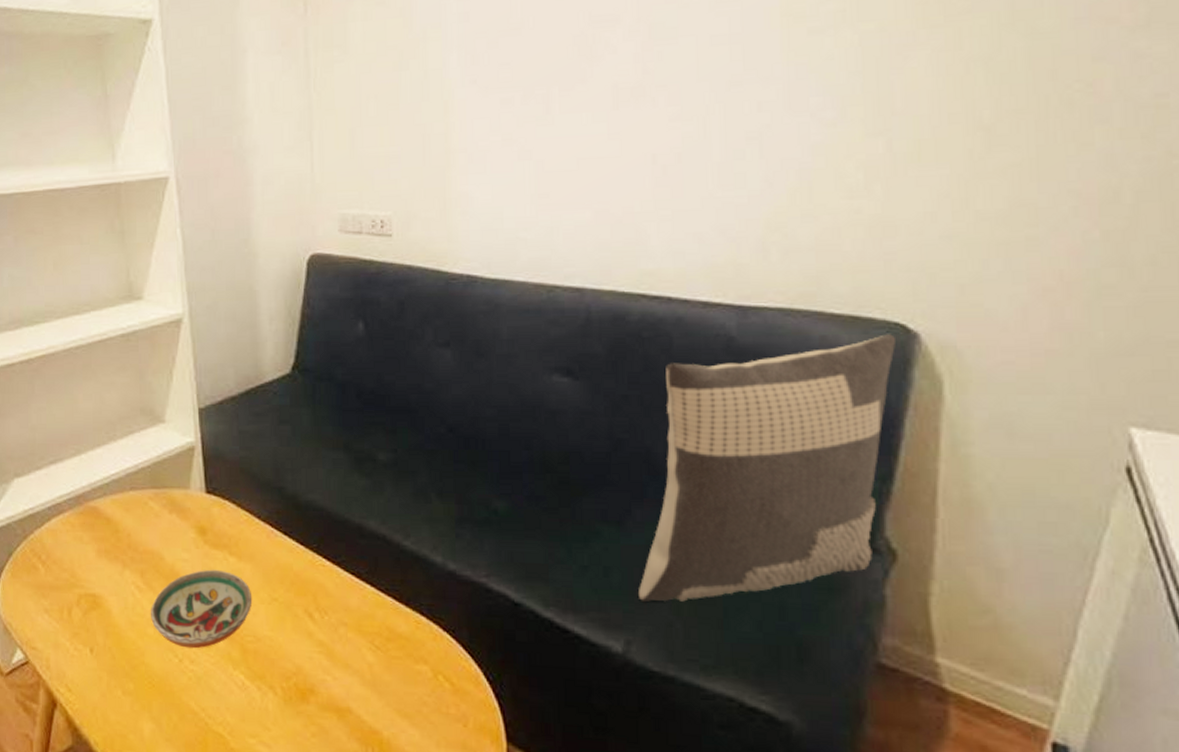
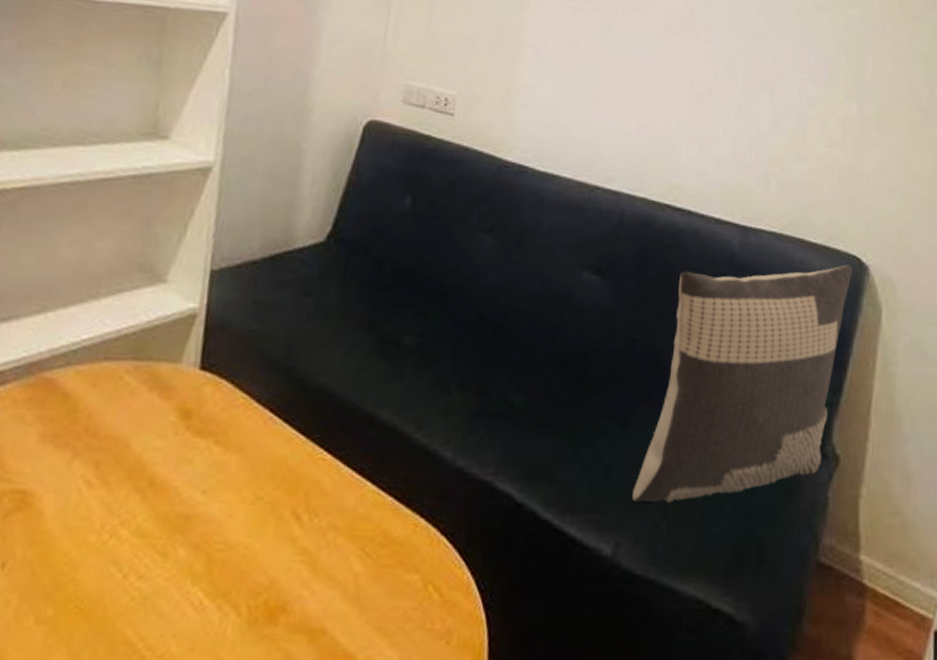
decorative bowl: present [151,569,253,649] -> none [96,461,233,560]

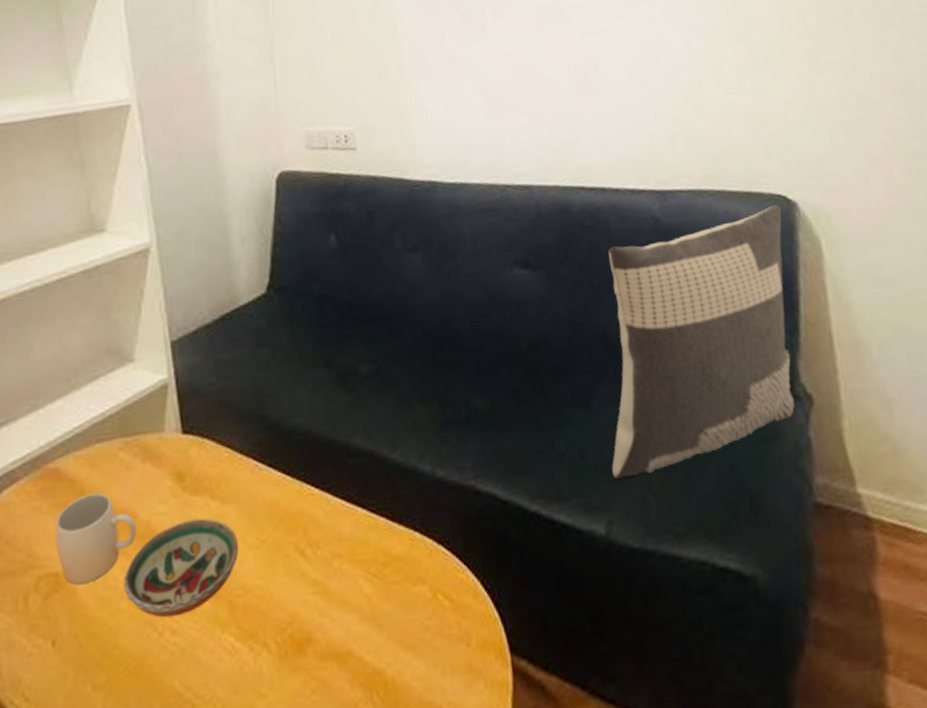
mug: none [30,413,126,507] -> present [55,492,136,584]
decorative bowl: none [96,461,233,560] -> present [124,518,239,618]

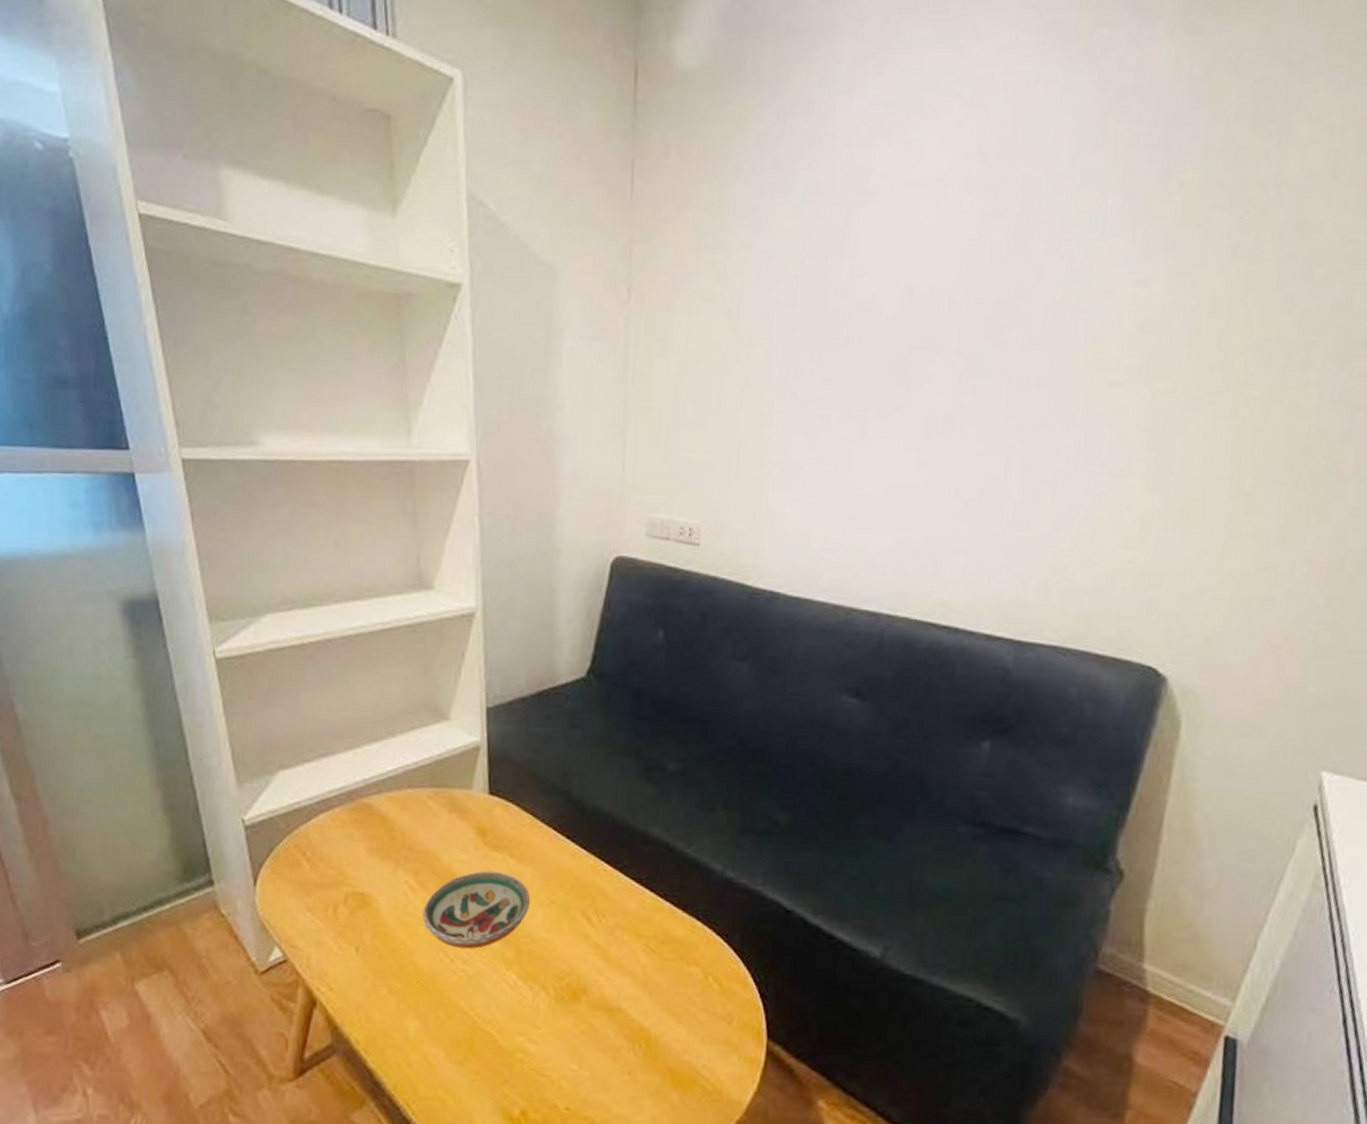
mug: present [55,492,136,584] -> none [364,831,438,906]
pillow: present [608,205,795,480] -> none [900,677,1147,912]

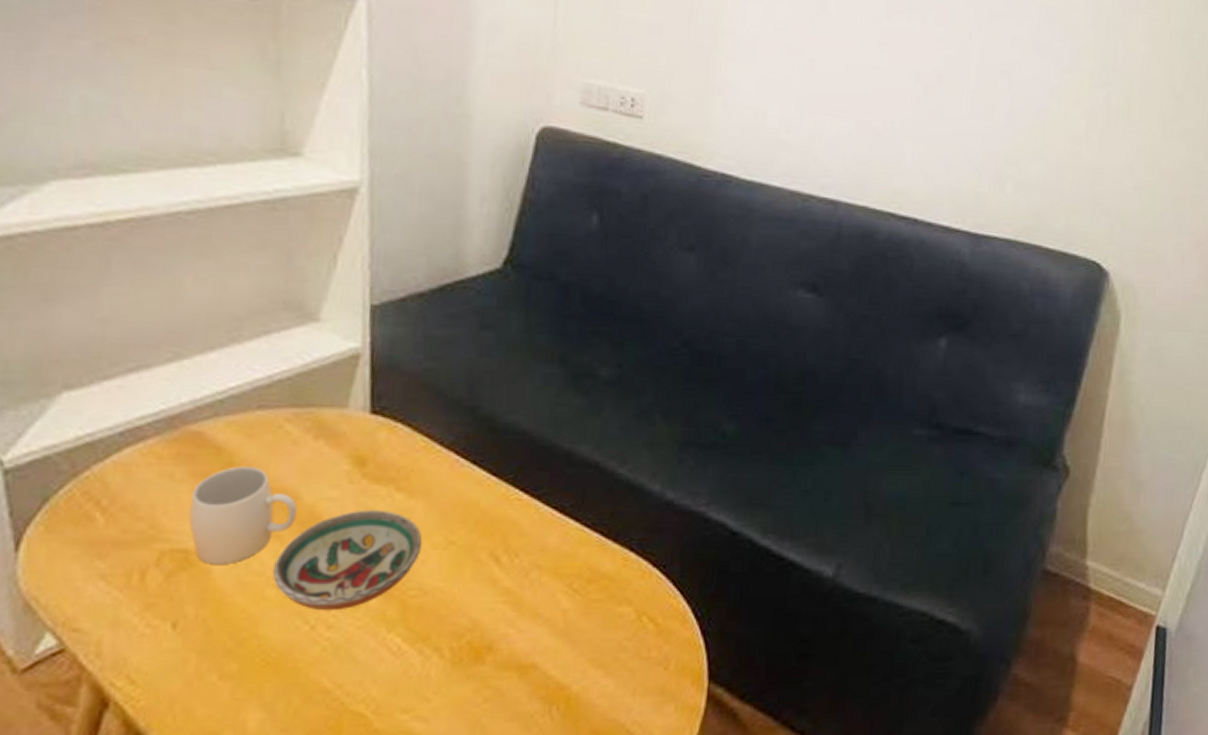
mug: none [364,831,438,906] -> present [189,466,297,564]

